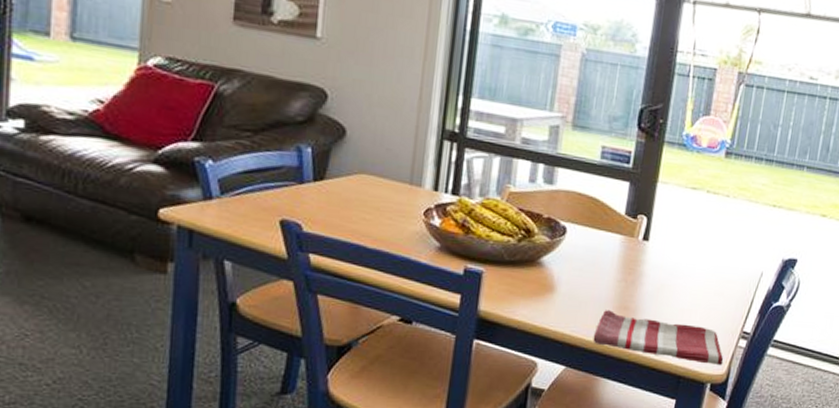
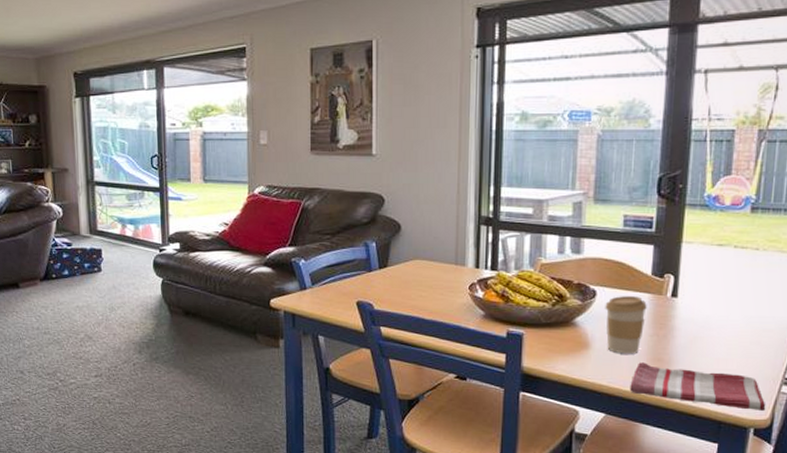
coffee cup: none [573,235,618,301] -> present [605,296,647,354]

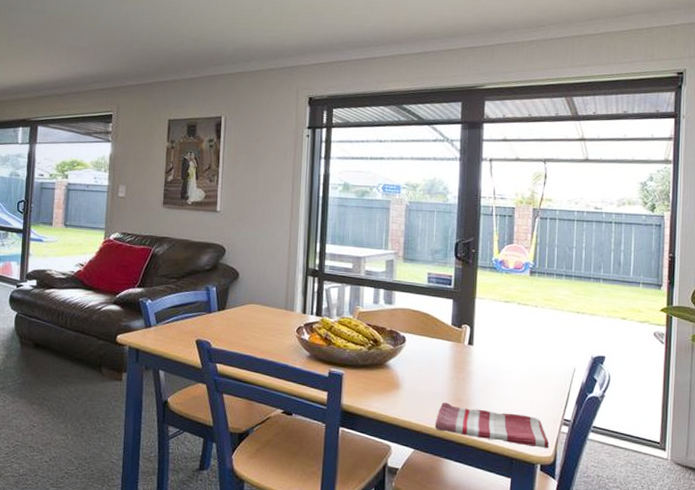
coffee cup: present [605,296,647,354] -> none [413,342,448,395]

